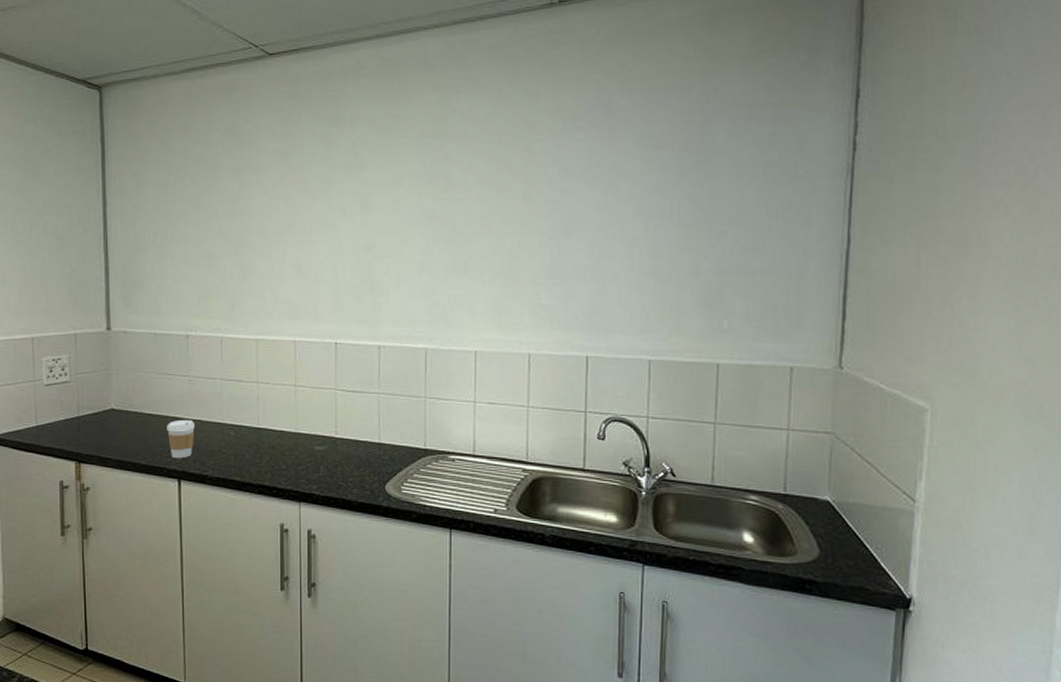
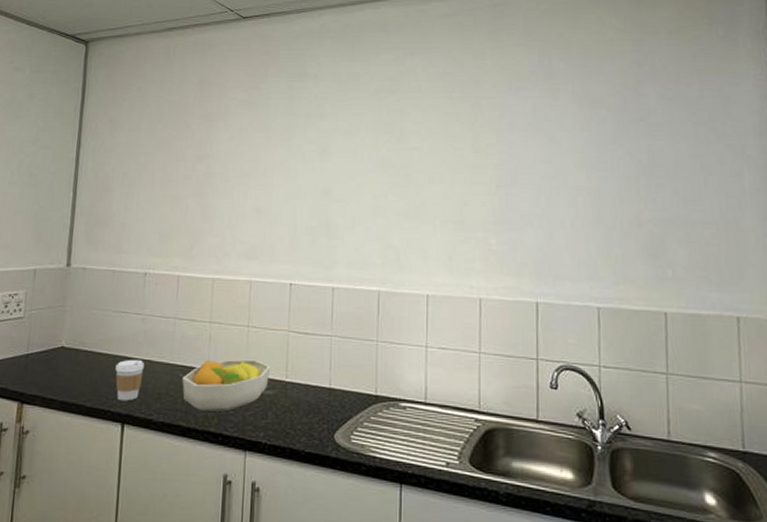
fruit bowl: none [233,417,320,467] -> present [182,359,271,412]

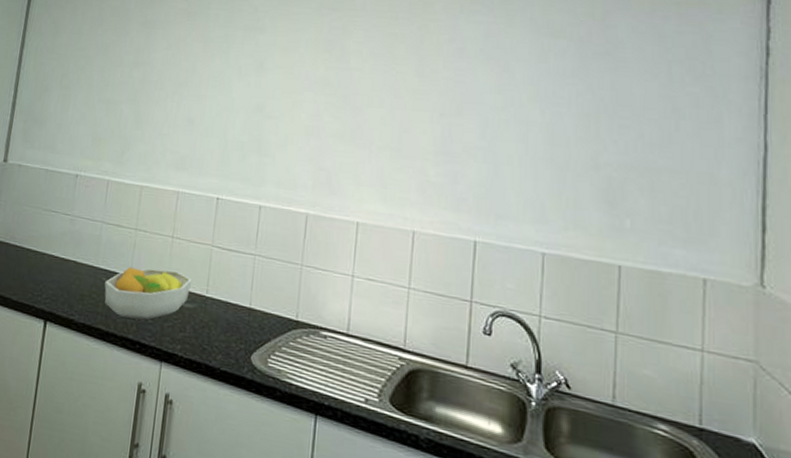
coffee cup: present [115,359,144,401] -> none [41,258,70,299]

